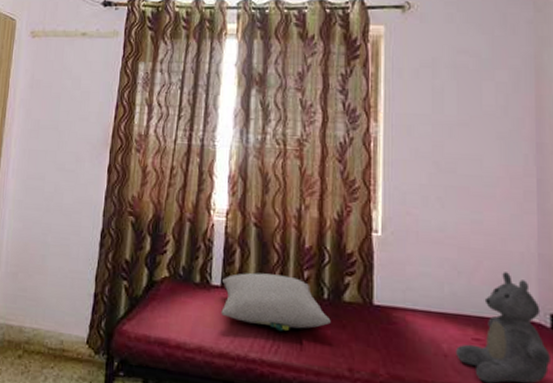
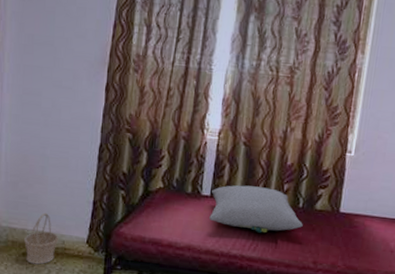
basket: none [21,307,57,370] -> present [24,212,59,265]

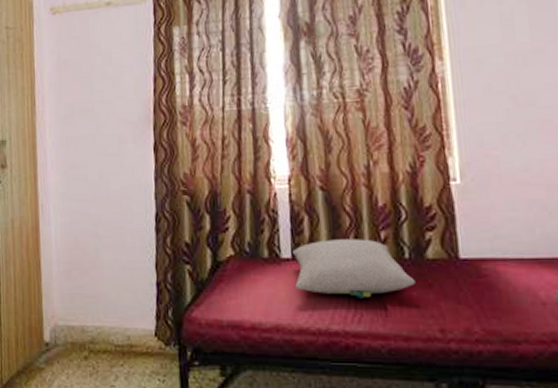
basket: present [24,212,59,265] -> none [85,303,123,369]

